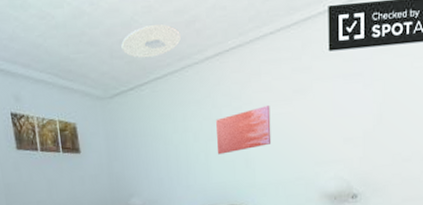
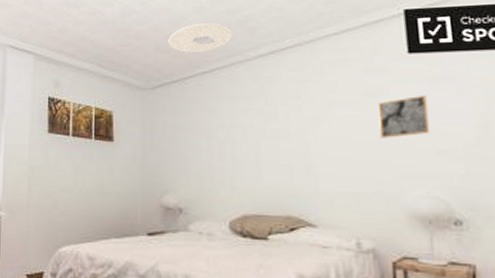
wall art: present [216,104,272,155] -> none [270,106,339,156]
wall art: none [303,90,341,132] -> present [378,96,430,138]

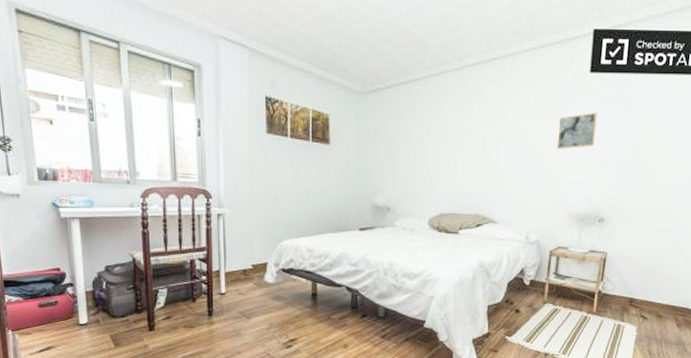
ceiling light: present [168,23,232,53] -> none [383,27,443,59]

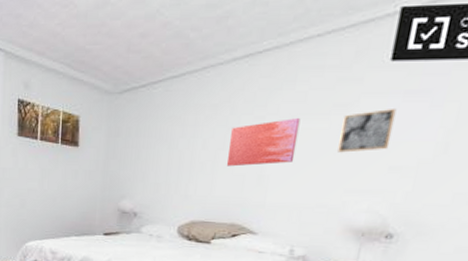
wall art: none [467,118,525,162] -> present [226,117,301,167]

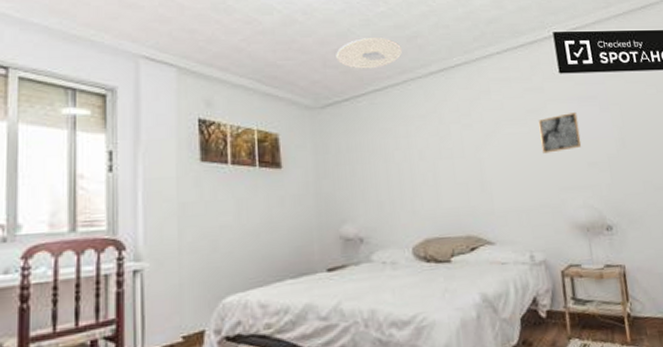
ceiling light: none [141,19,209,54] -> present [336,38,402,69]
wall art: present [226,117,301,167] -> none [444,123,509,176]

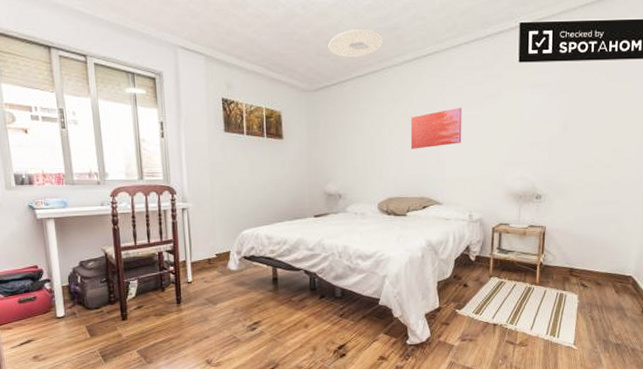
wall art: none [444,123,509,176] -> present [410,107,462,149]
wall art: present [538,113,582,154] -> none [492,98,528,134]

